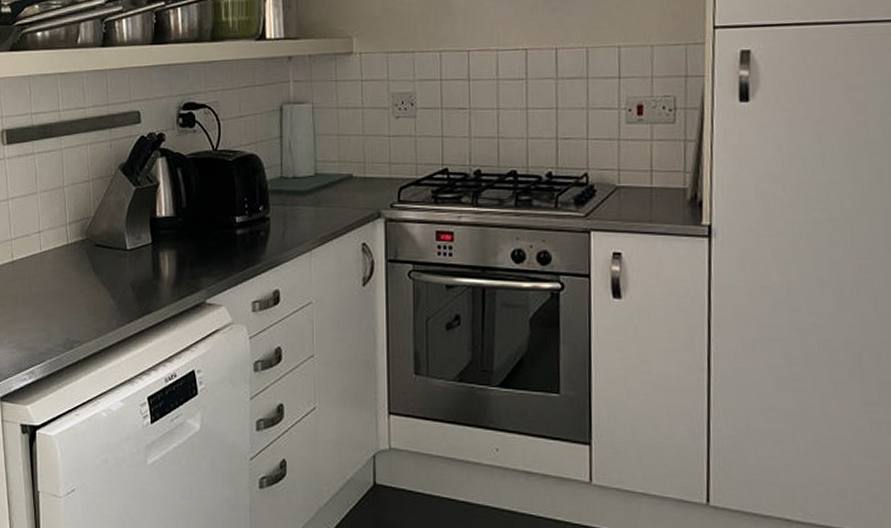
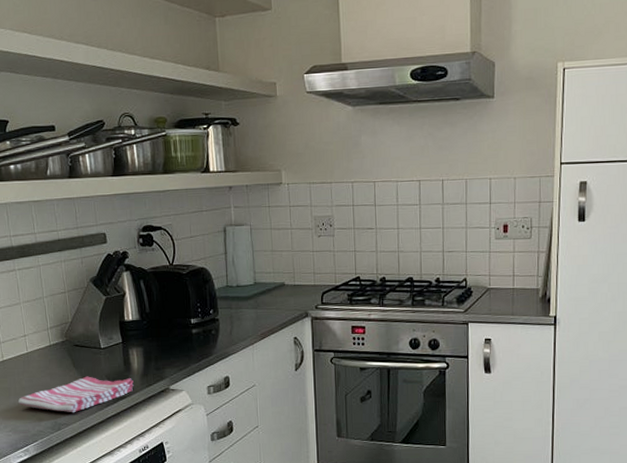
dish towel: none [26,283,163,329] -> present [17,376,134,413]

